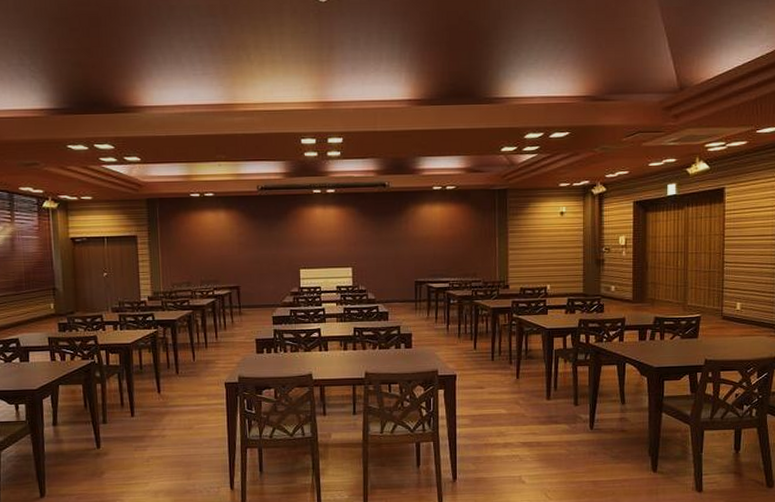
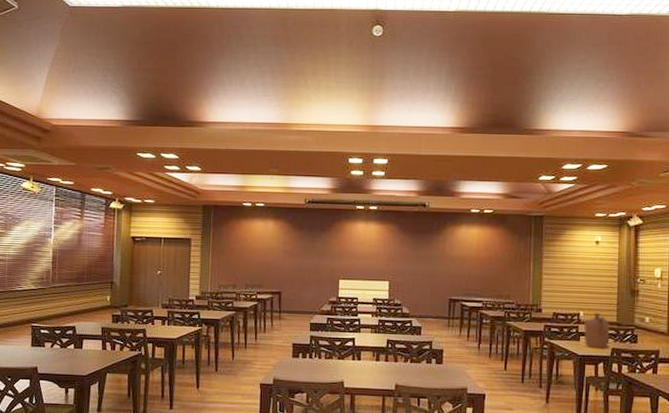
water jug: none [551,284,577,321] -> present [584,312,610,349]

